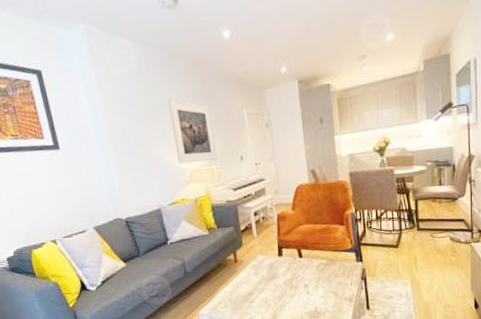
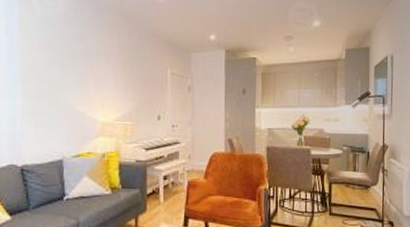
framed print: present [167,98,217,165] -> none [90,47,134,117]

